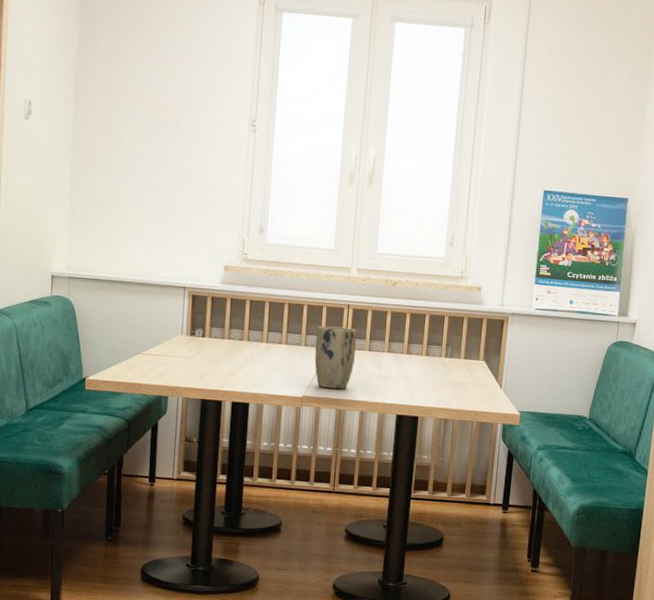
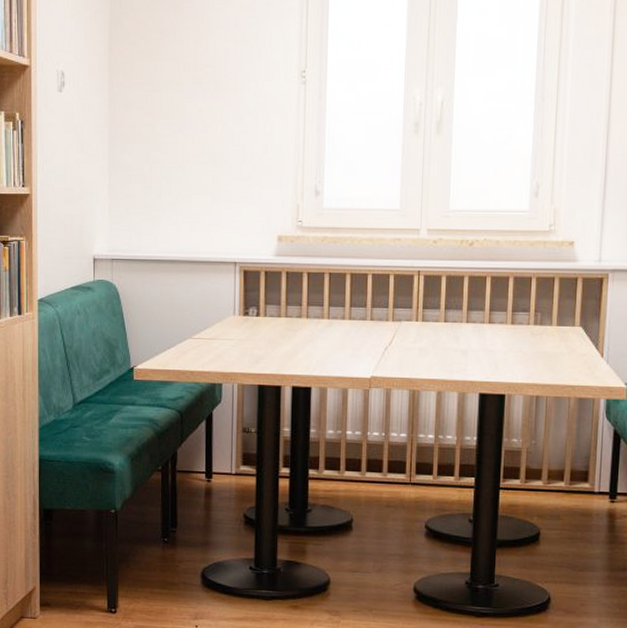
plant pot: present [314,326,357,390] -> none [383,297,430,368]

